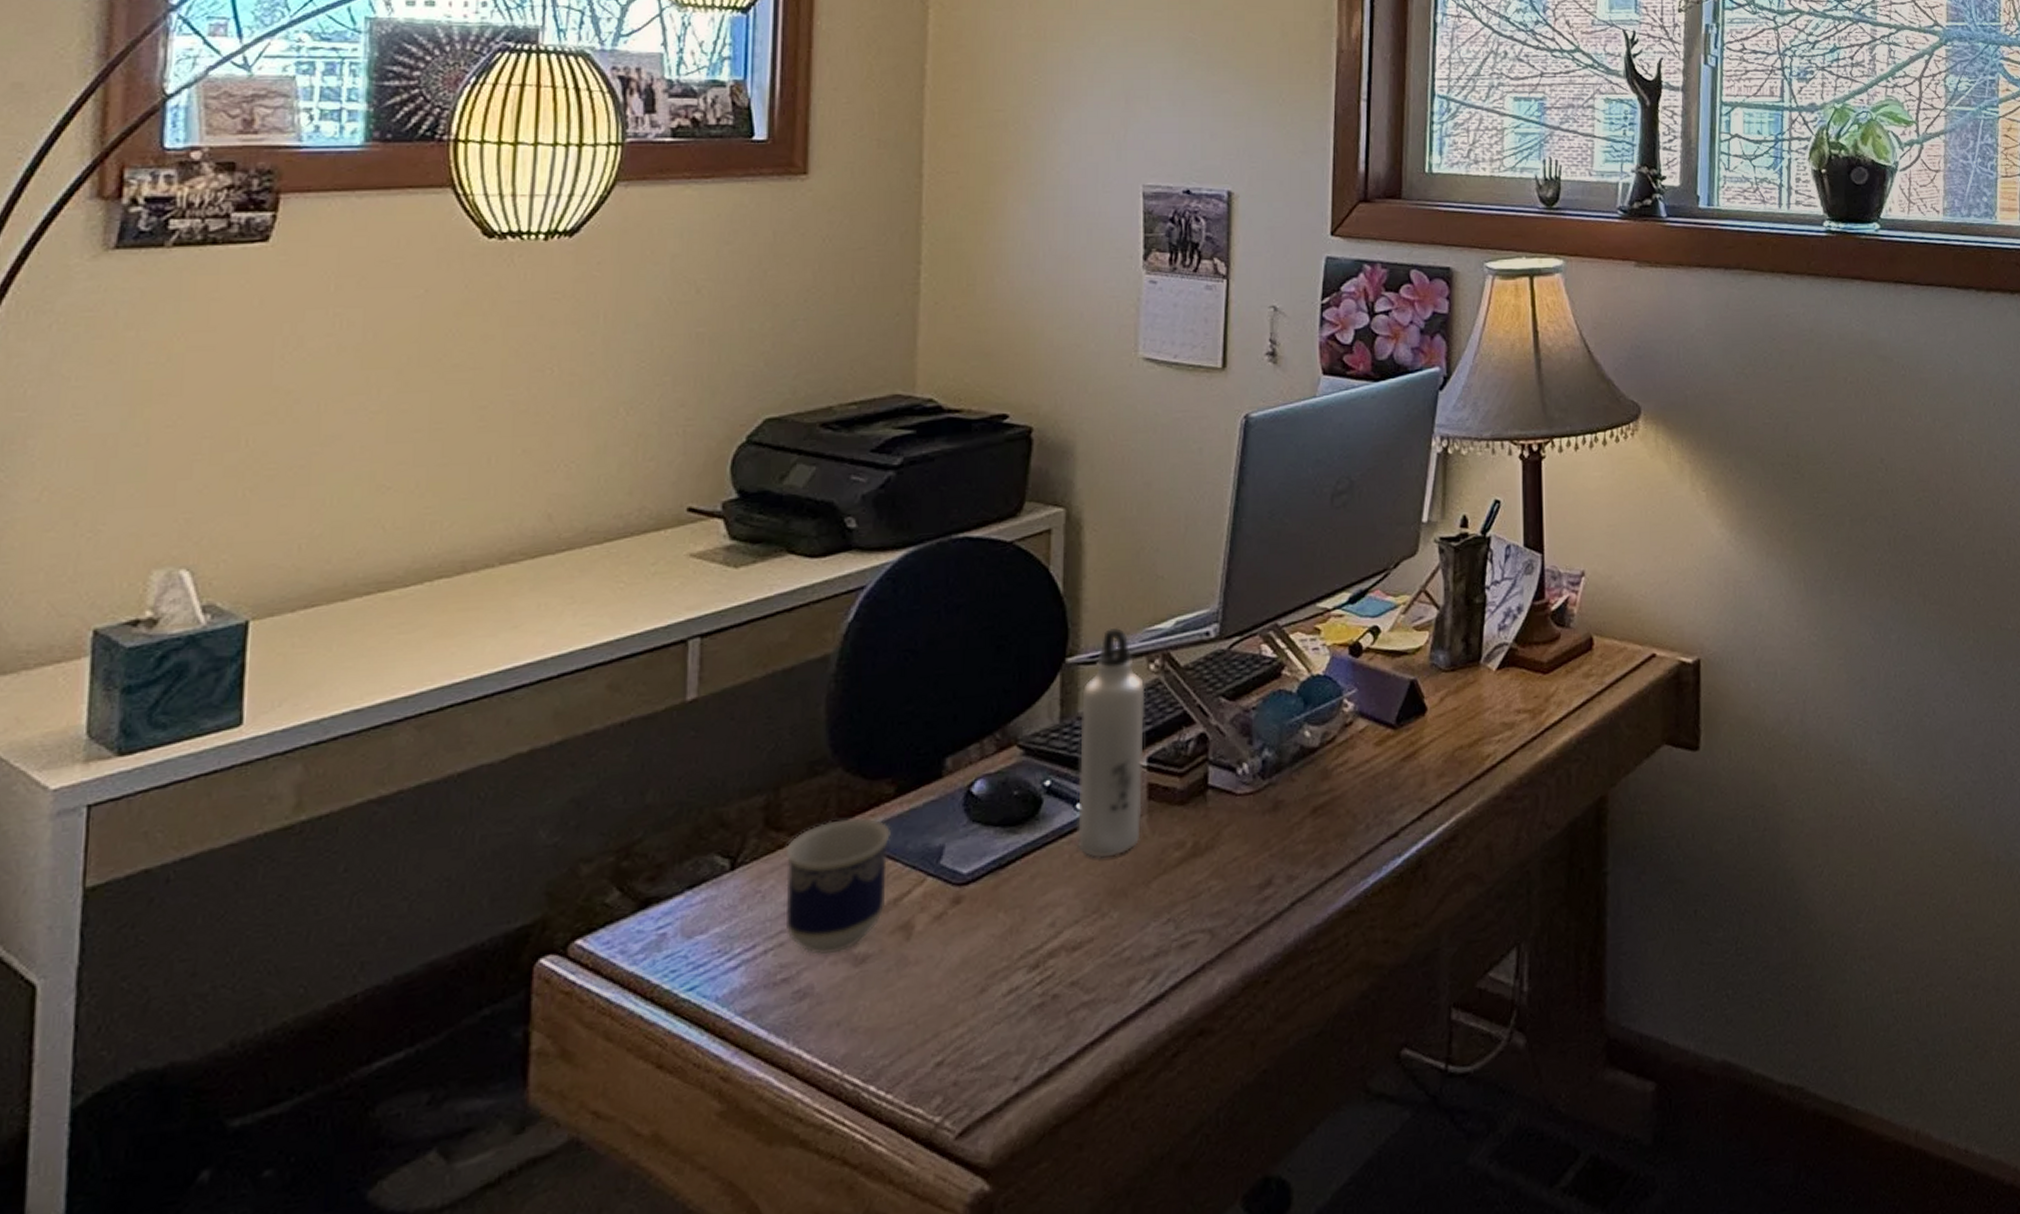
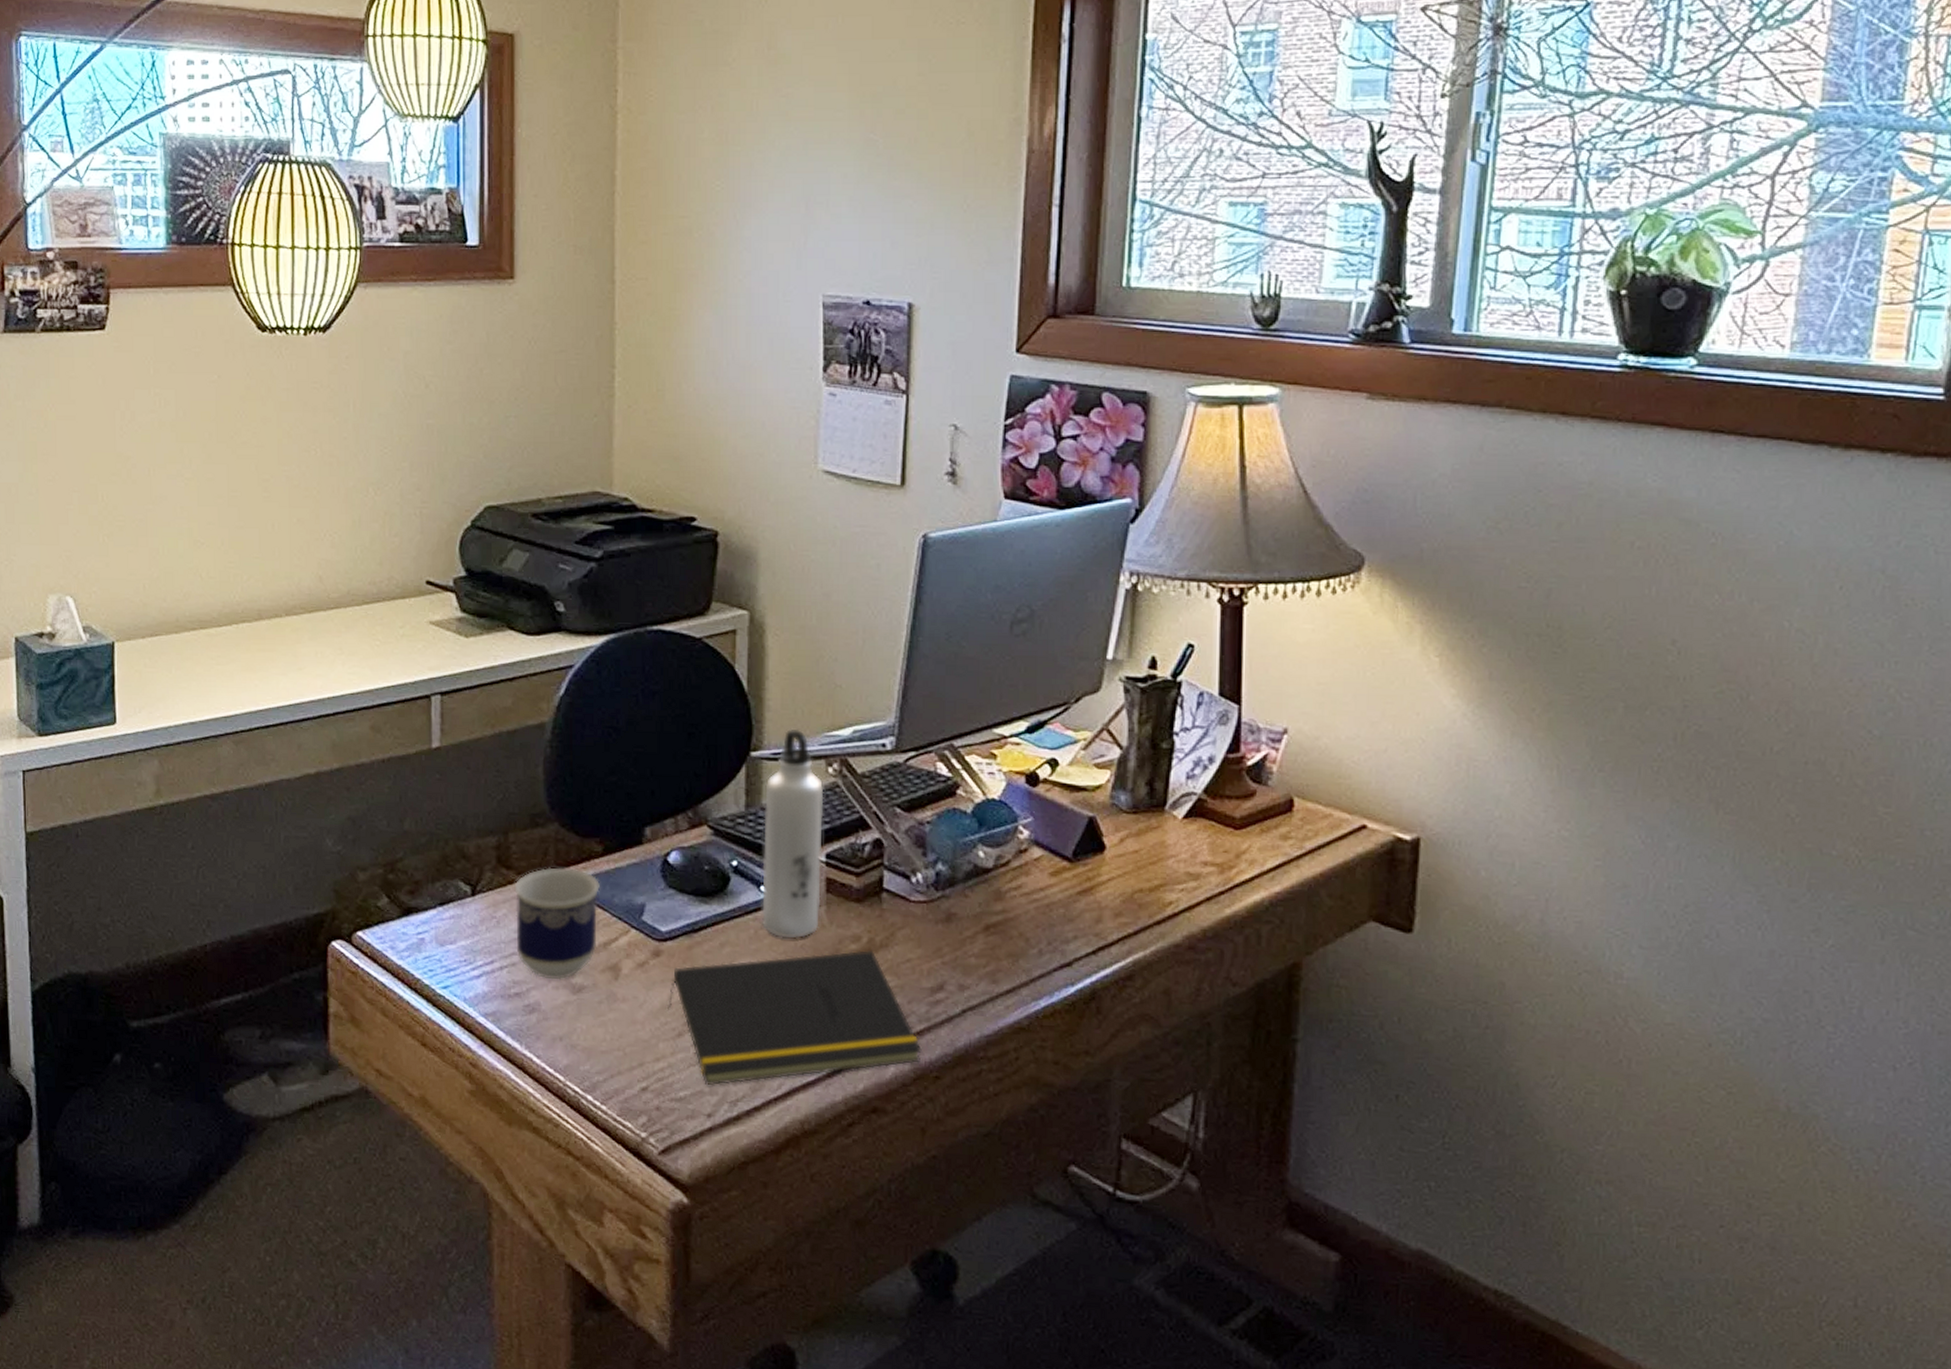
notepad: none [969,854,1250,1044] -> present [668,949,922,1086]

